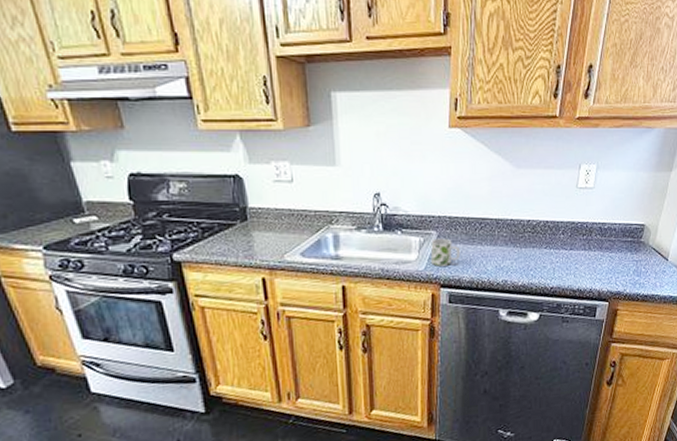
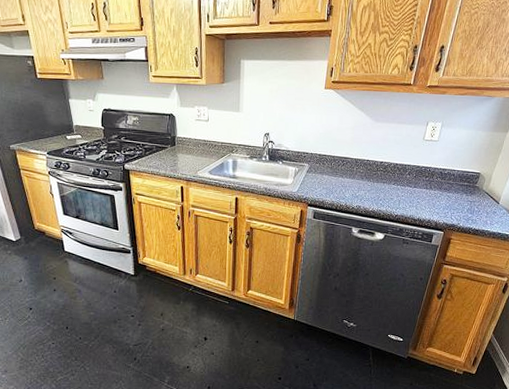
mug: present [430,238,461,266] -> none [302,169,326,191]

